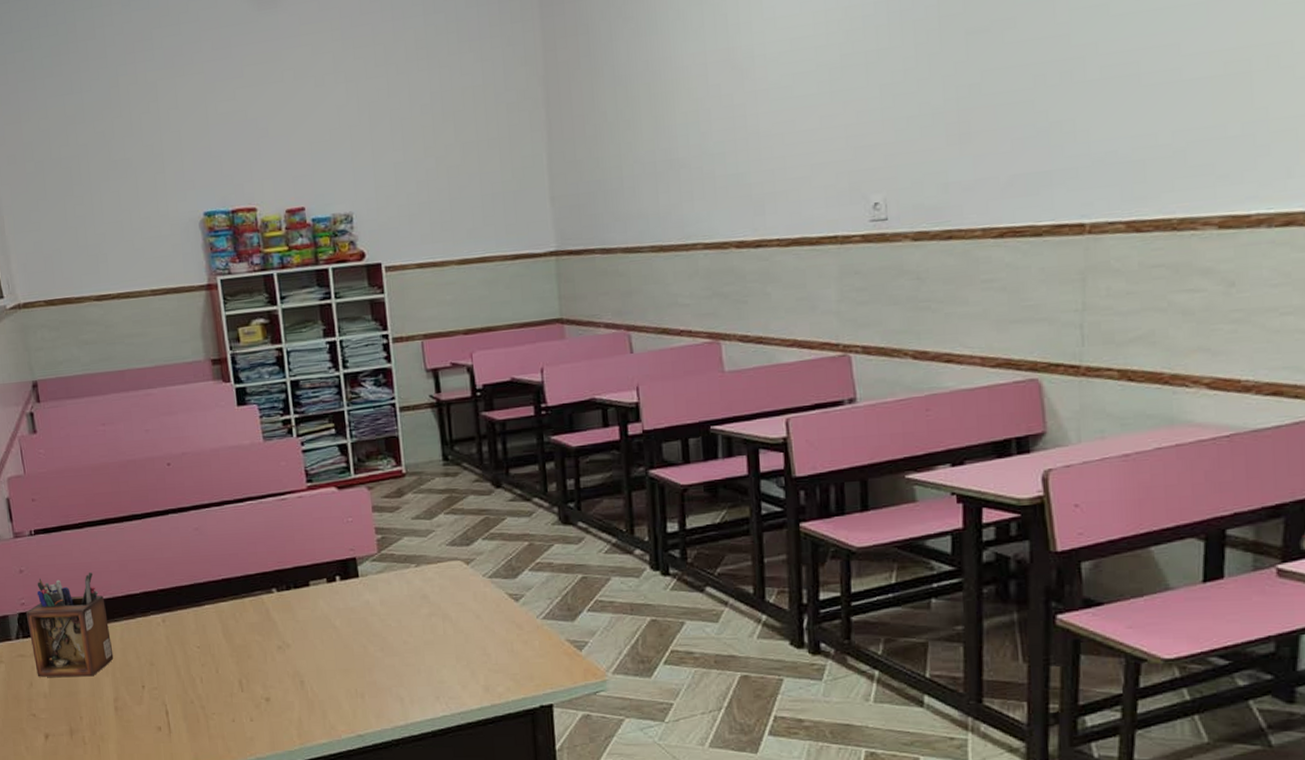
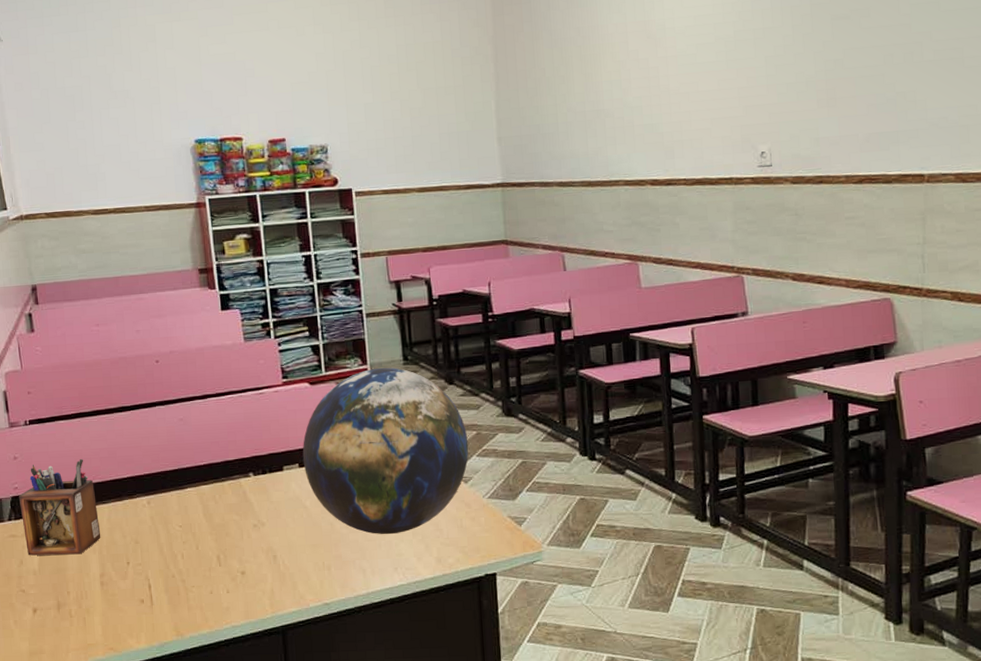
globe: none [330,469,520,659] -> present [302,367,469,535]

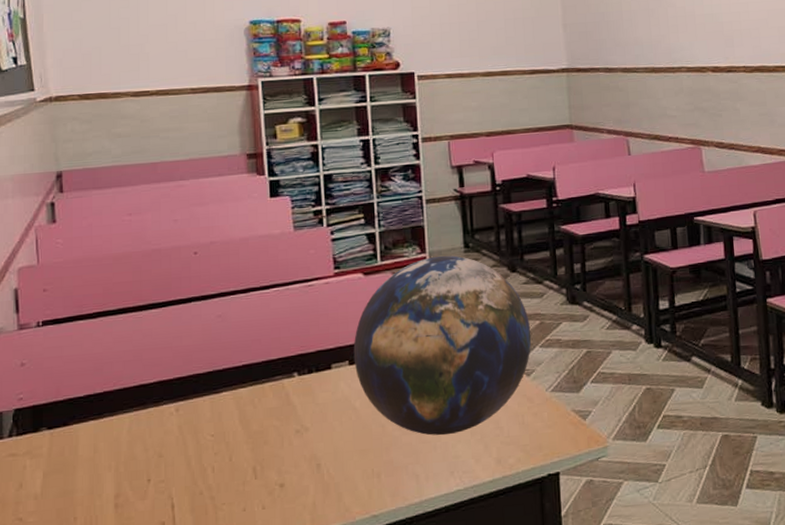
desk organizer: present [18,459,101,556] -> none [23,363,119,477]

